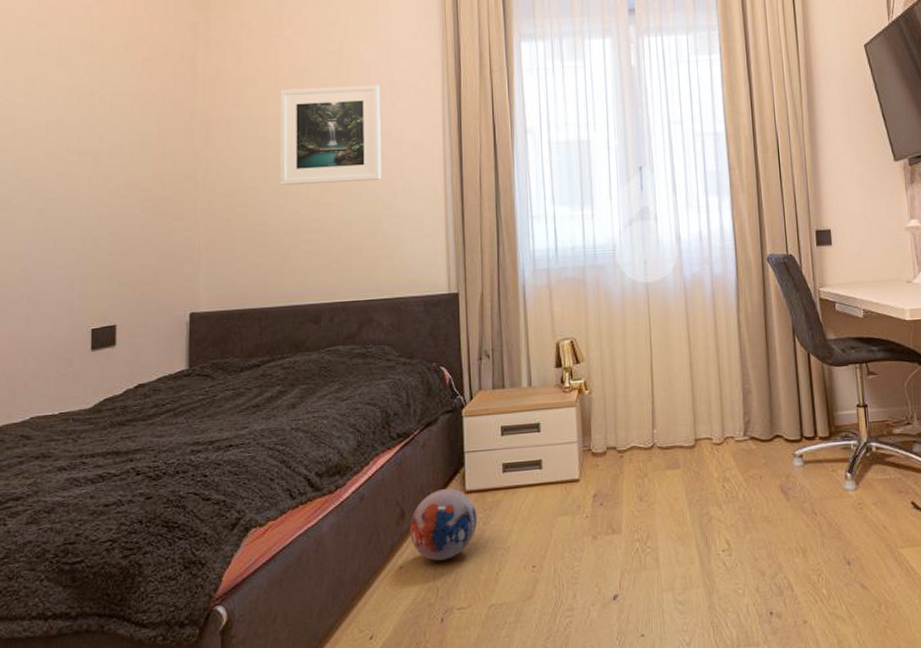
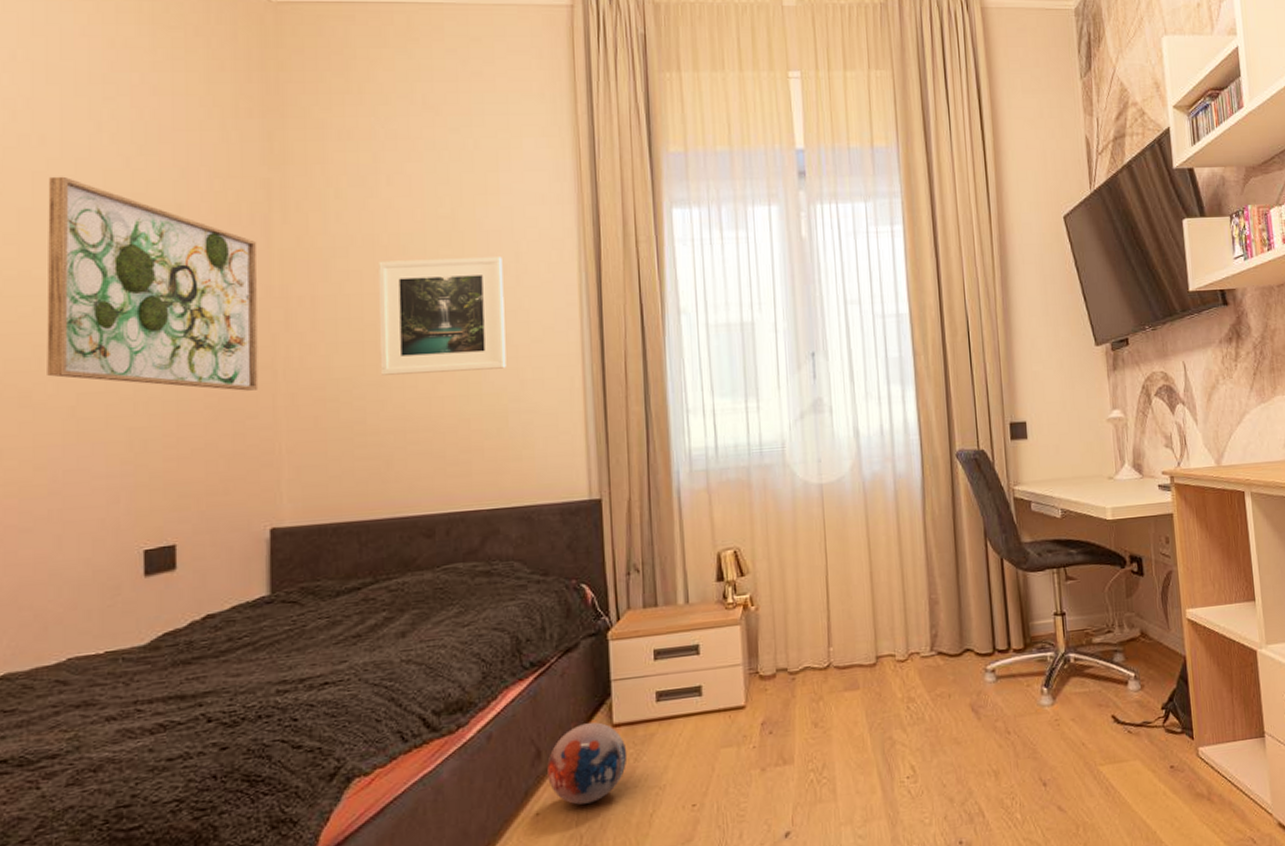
wall art: none [23,23,186,198] -> present [47,176,259,391]

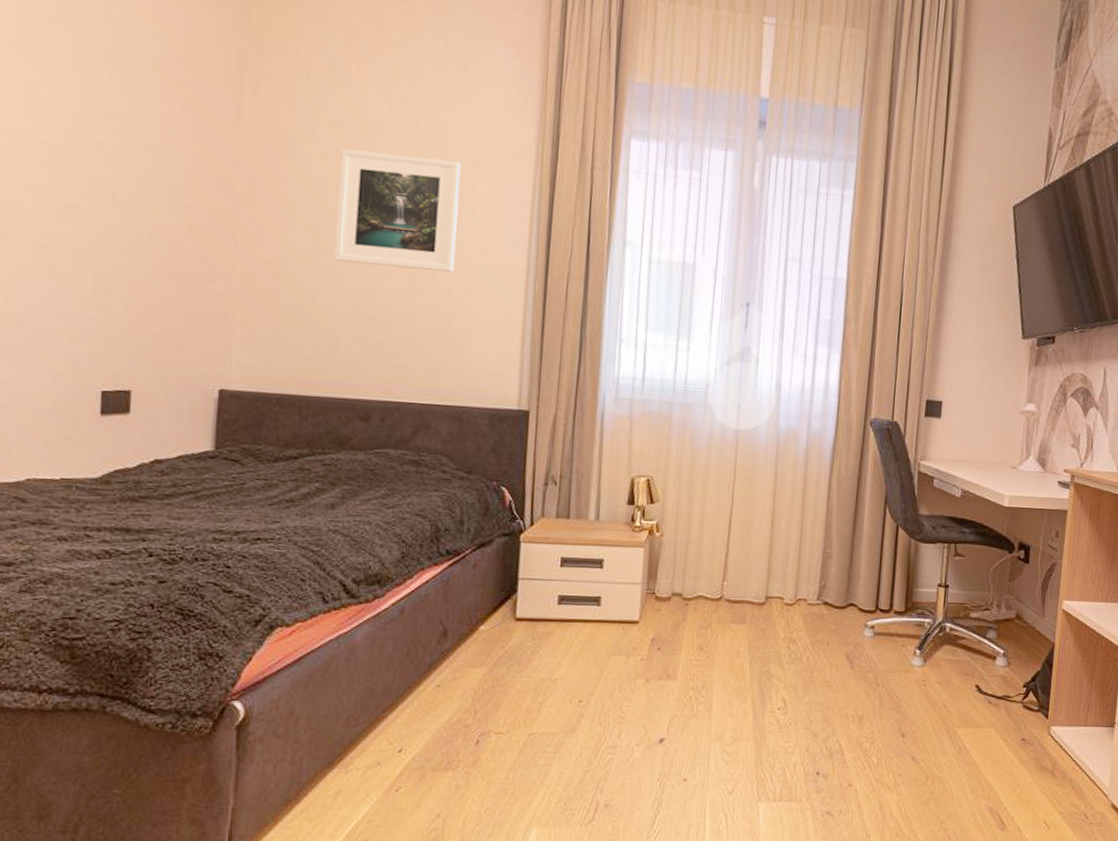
wall art: present [47,176,259,391] -> none [21,15,228,256]
ball: present [547,722,628,805] -> none [451,613,526,684]

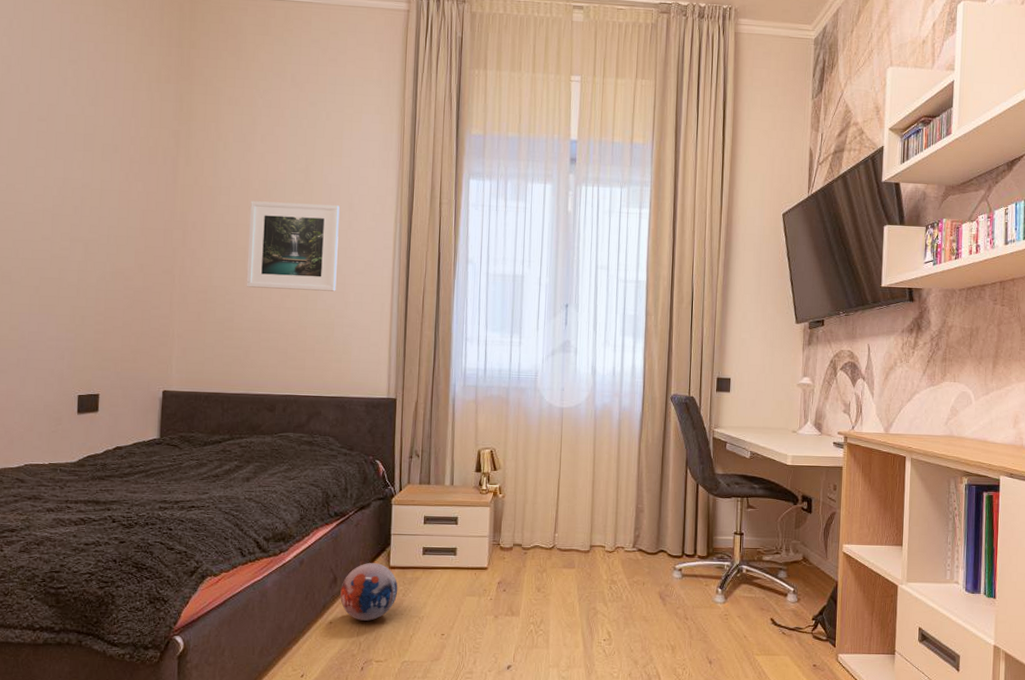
ball: none [451,613,526,684] -> present [340,563,398,621]

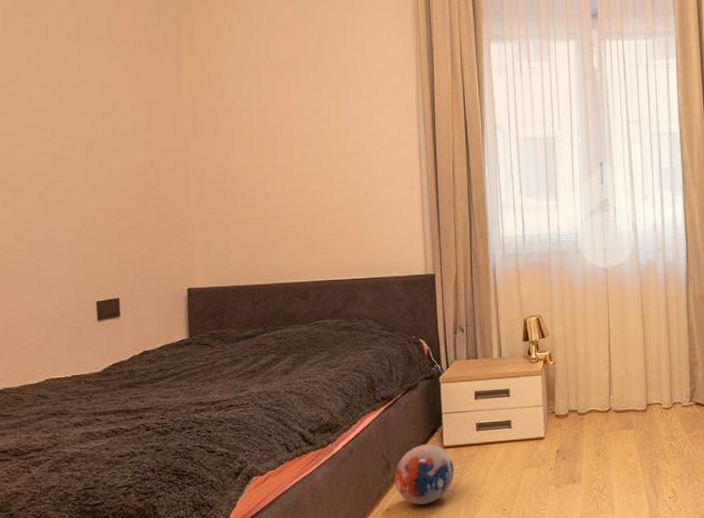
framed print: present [246,201,340,292] -> none [263,81,362,173]

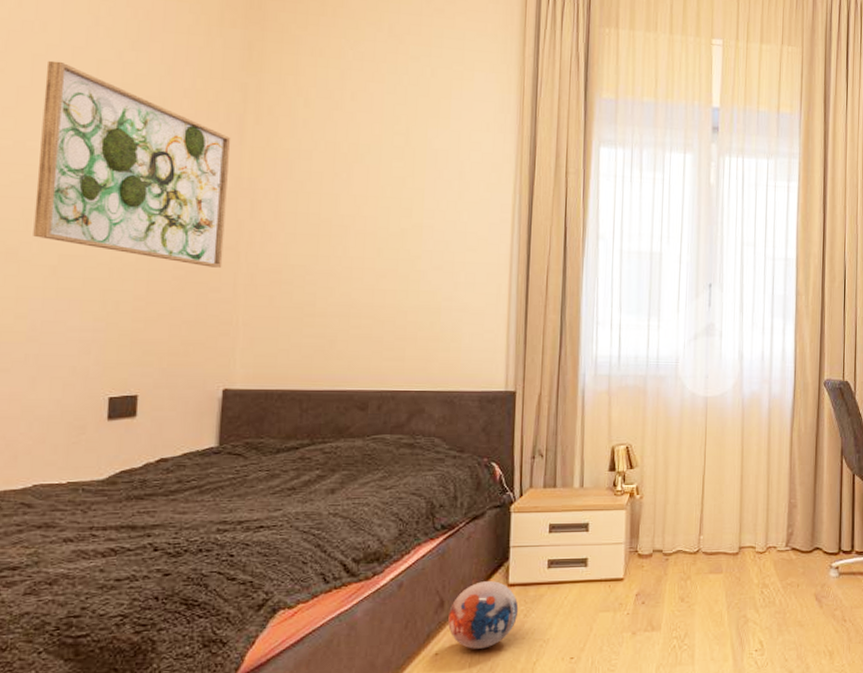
wall art: none [15,13,176,183] -> present [33,60,231,268]

